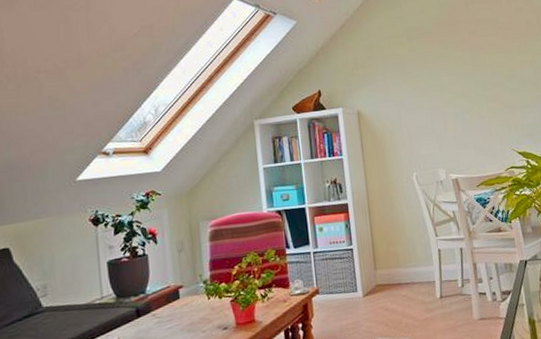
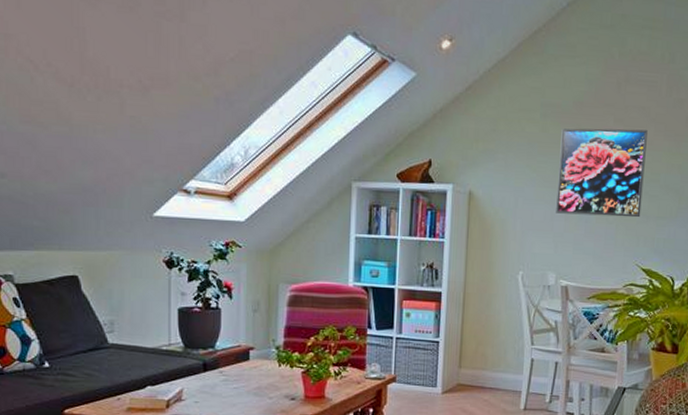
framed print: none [426,37,507,118] -> present [556,128,648,218]

